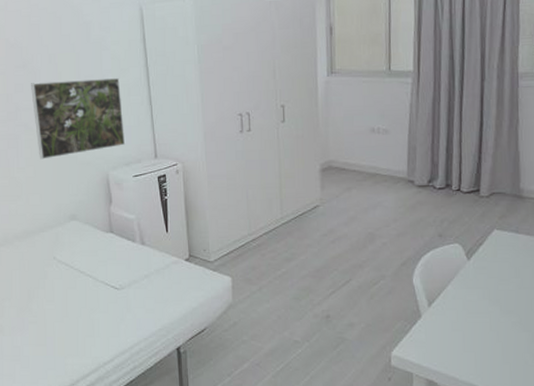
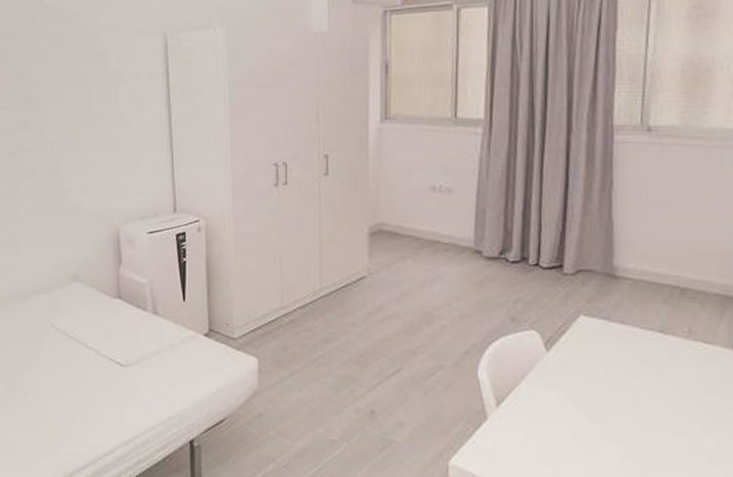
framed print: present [31,77,126,160] -> none [35,116,141,209]

